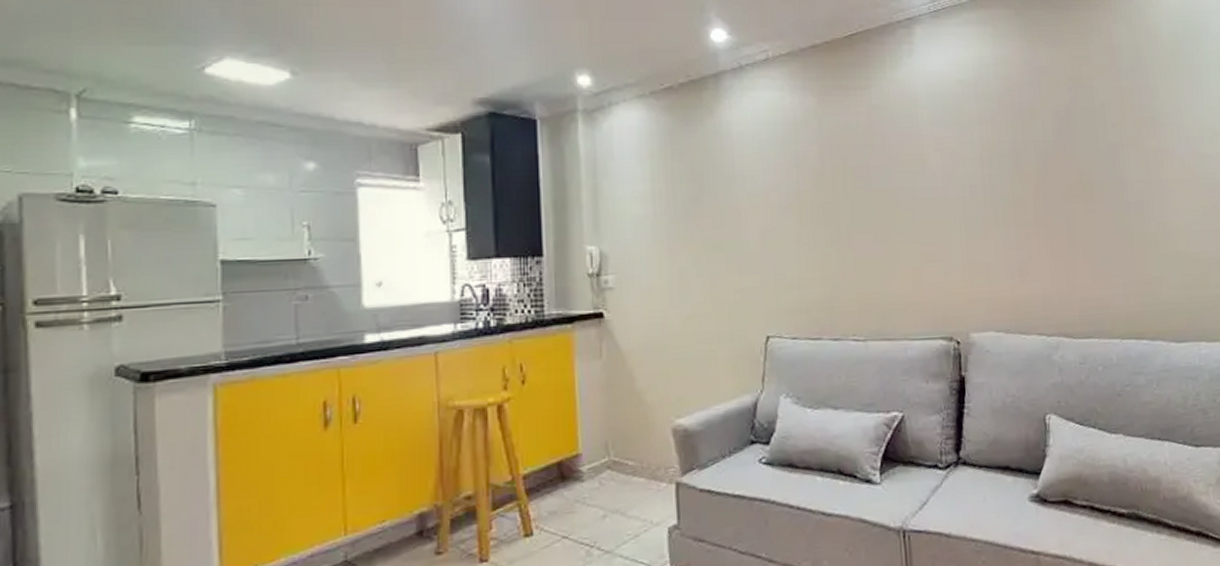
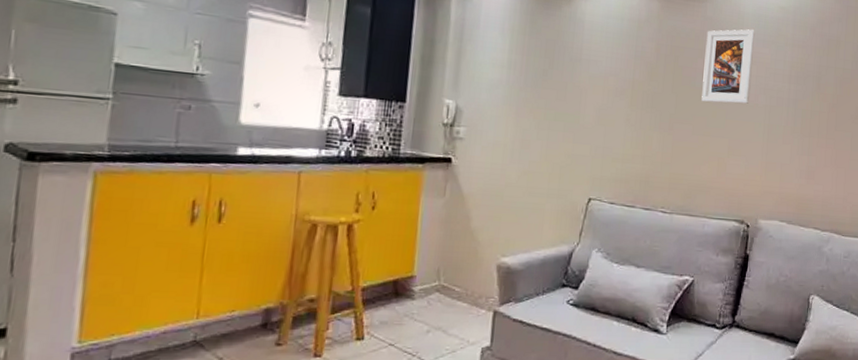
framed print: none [875,112,938,205] -> present [701,29,756,104]

